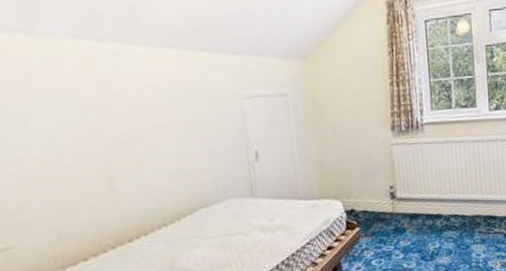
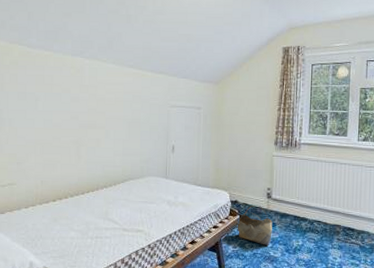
basket: none [356,209,403,258] -> present [236,205,273,245]

